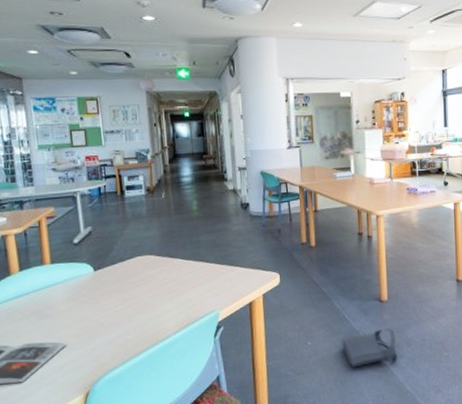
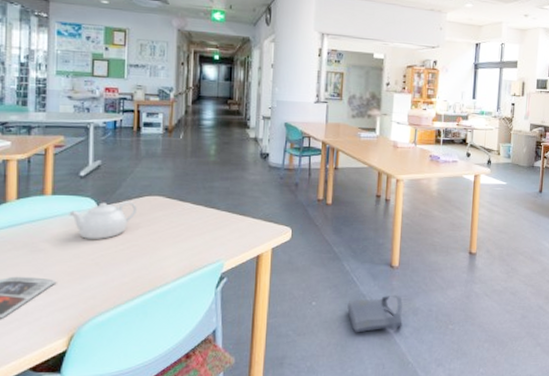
teapot: none [69,262,131,302] -> present [69,201,137,239]

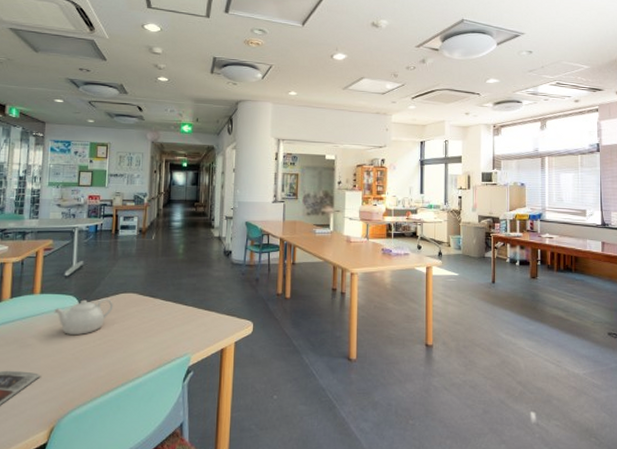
bag: present [347,295,403,333] -> none [307,388,362,428]

